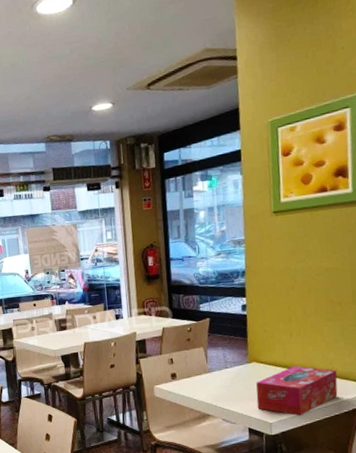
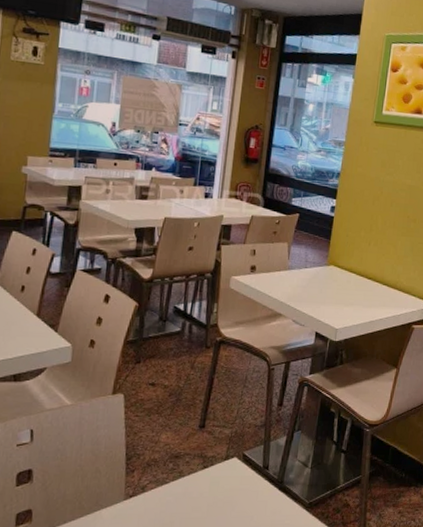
tissue box: present [256,366,338,417] -> none [327,274,402,325]

